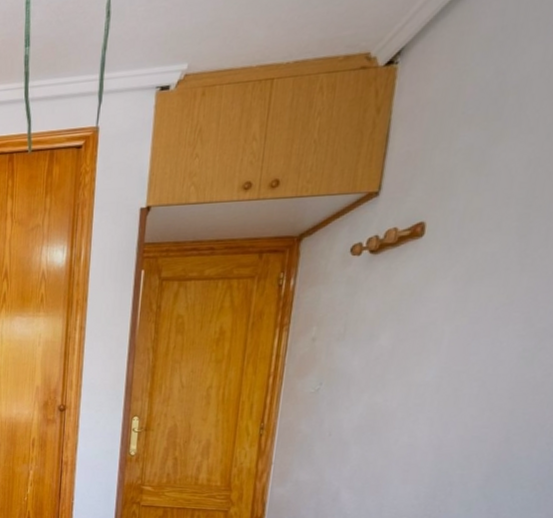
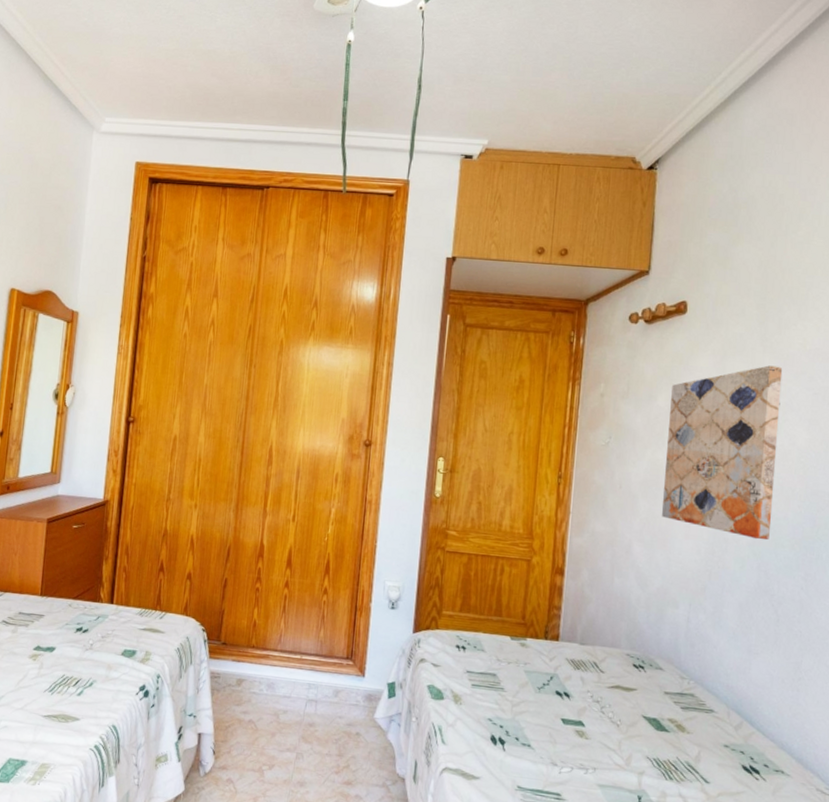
wall art: none [375,286,546,482] -> present [661,365,783,540]

